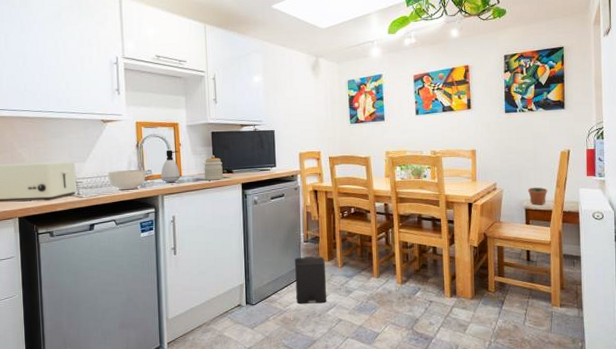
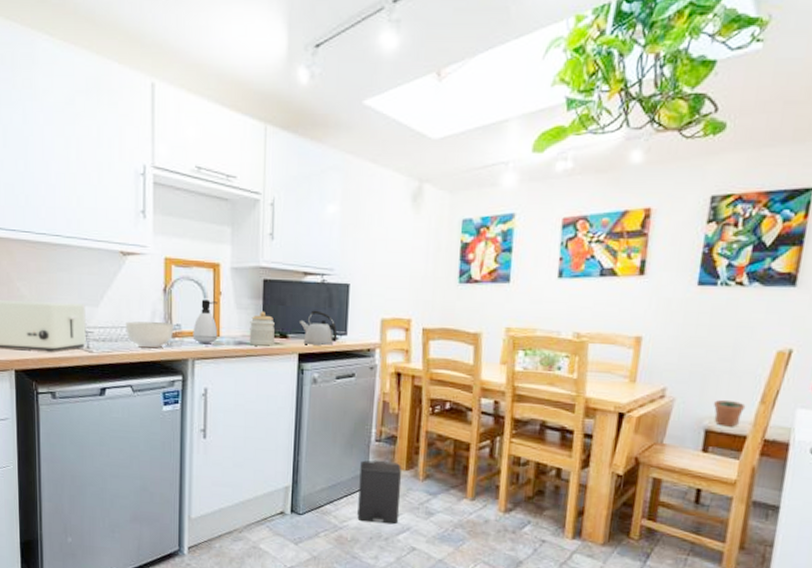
kettle: none [241,151,269,177] -> present [300,310,338,346]

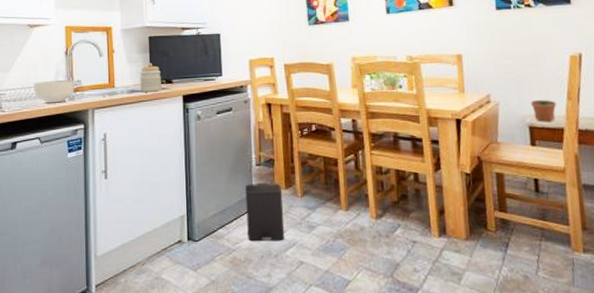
soap dispenser: present [193,299,218,344] -> none [91,57,113,95]
kettle: present [300,310,338,346] -> none [182,57,215,88]

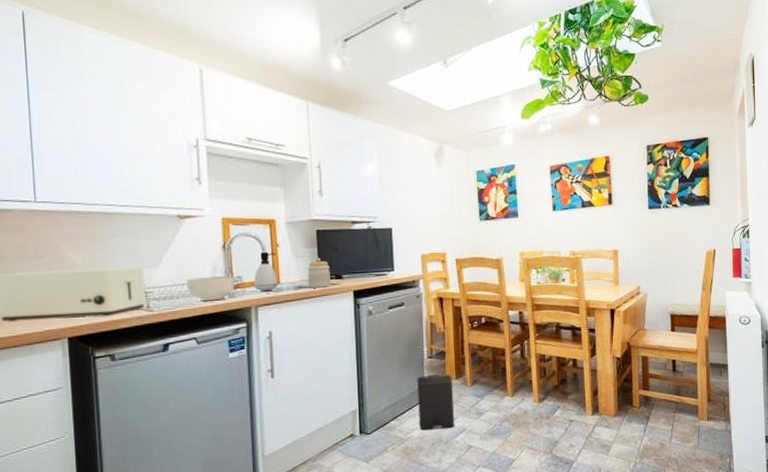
soap dispenser: none [91,57,113,95] -> present [254,252,279,292]
planter: present [530,99,557,122] -> none [672,290,694,310]

